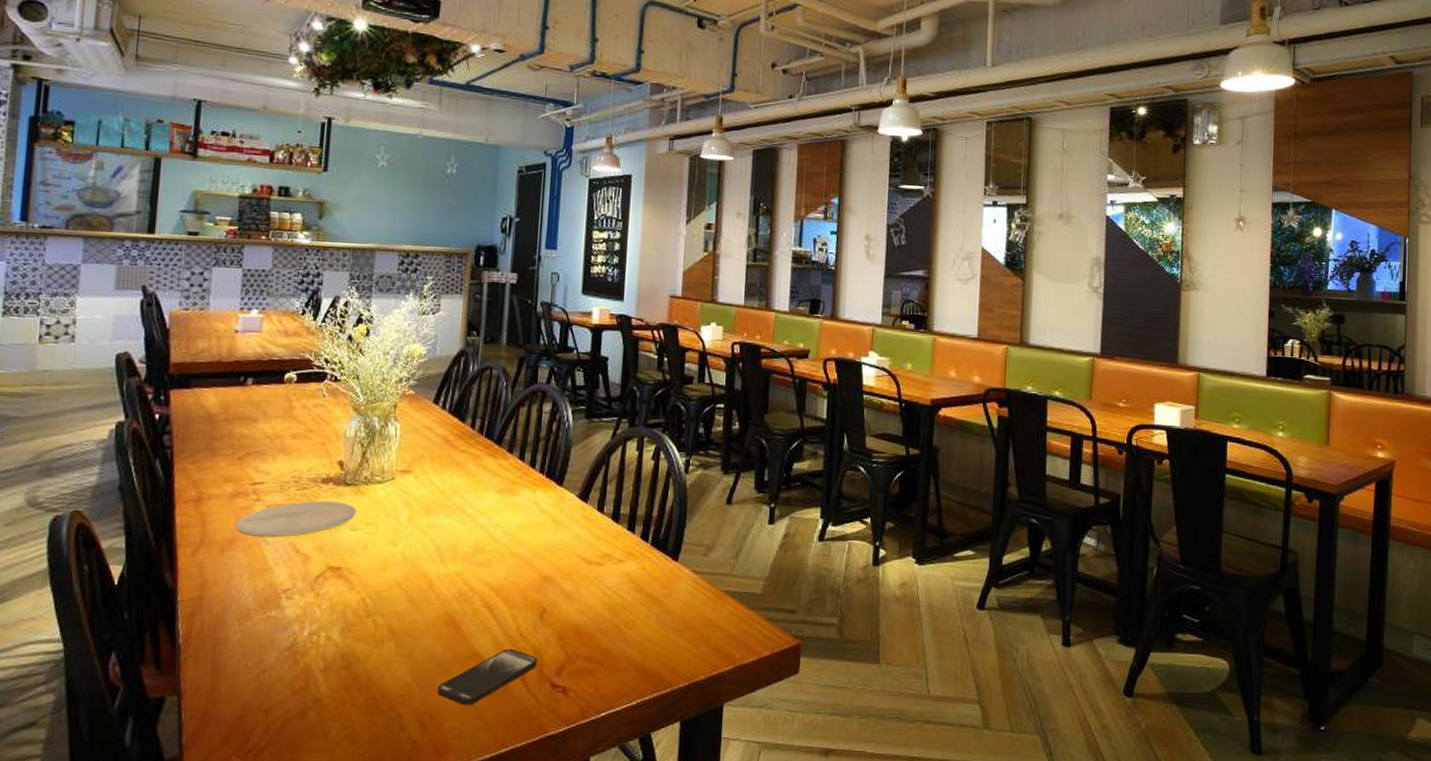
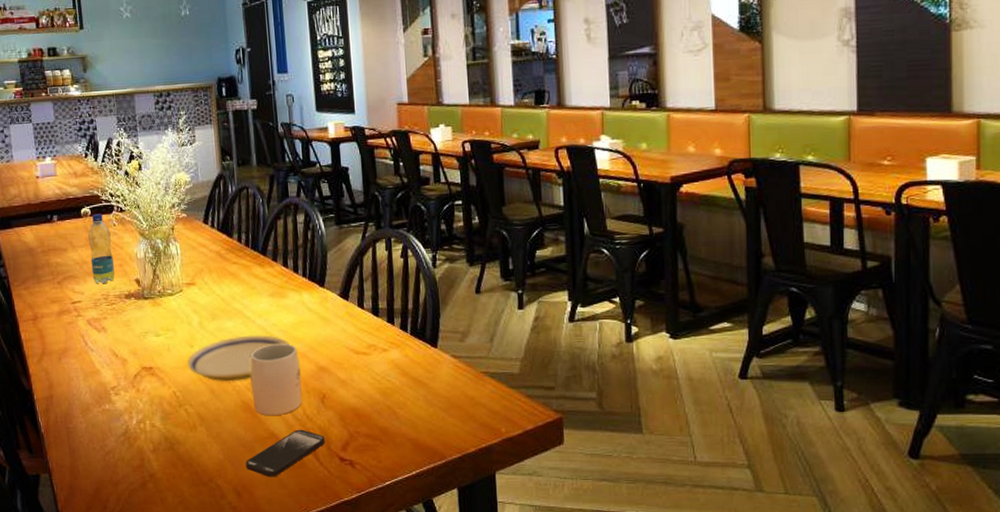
plate: present [235,501,357,538] -> none [66,313,157,346]
bottle: none [284,381,317,464] -> present [88,213,115,284]
plate: none [386,535,513,590] -> present [188,335,290,382]
mug: none [458,546,522,632] -> present [249,343,303,416]

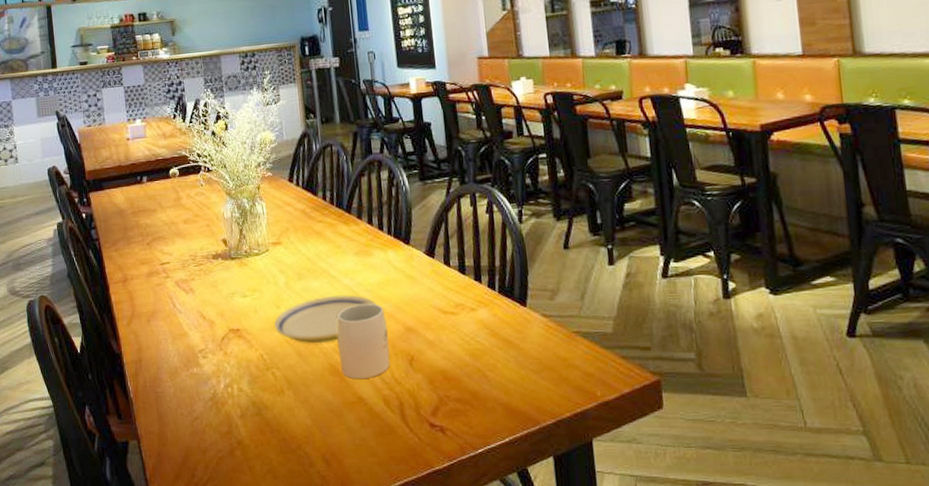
bottle: present [88,213,115,284] -> none [176,174,203,245]
smartphone: present [246,429,326,477] -> none [334,393,415,445]

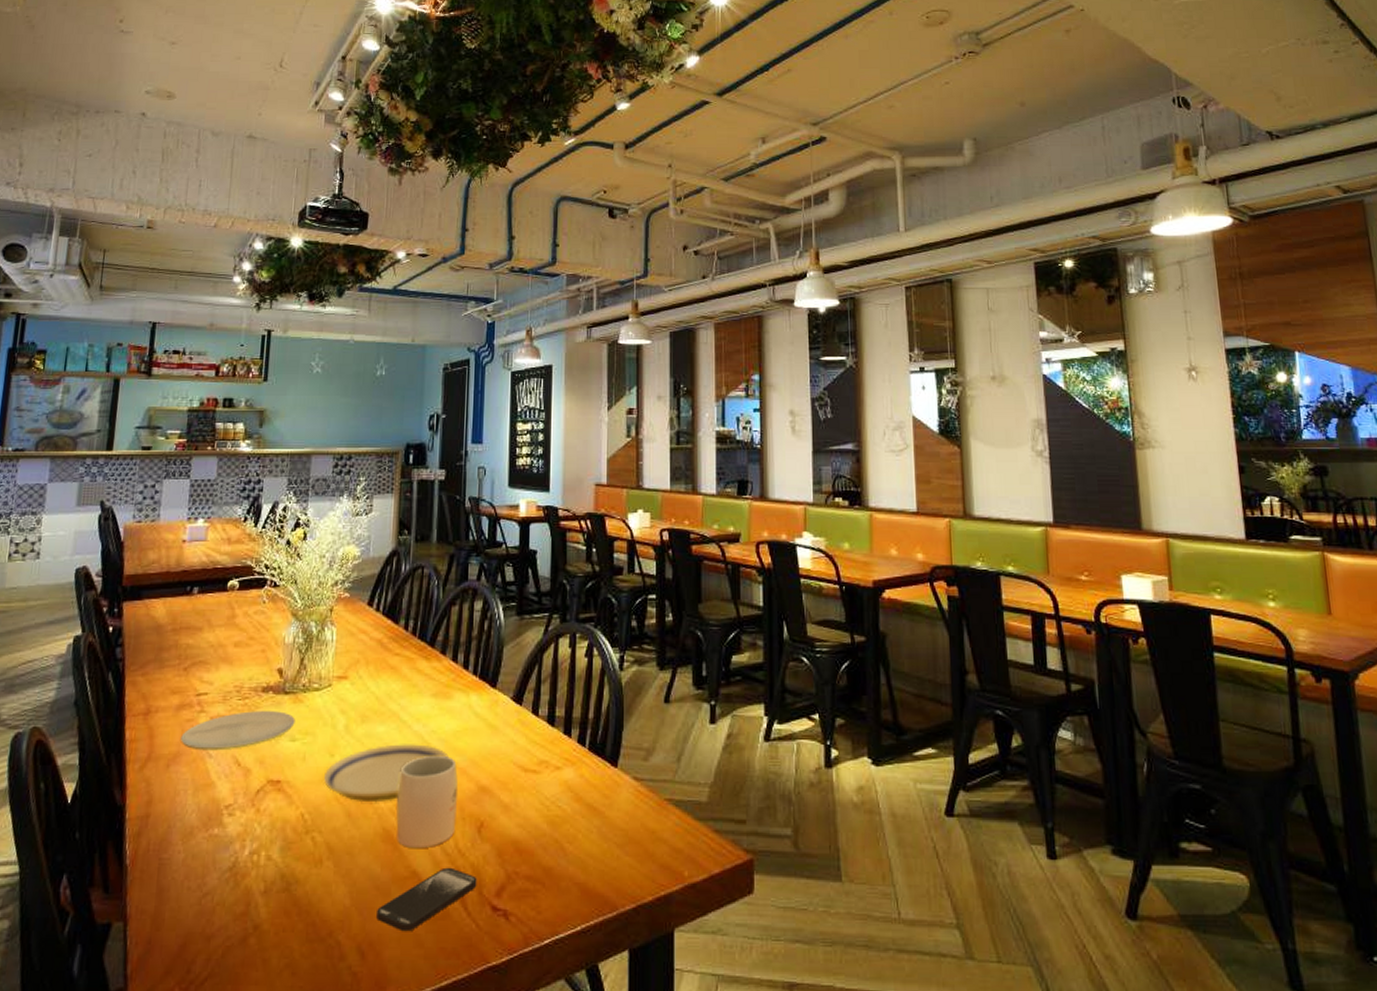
plate: none [155,274,244,308] -> present [181,711,295,751]
smartphone: none [334,393,415,445] -> present [376,867,477,932]

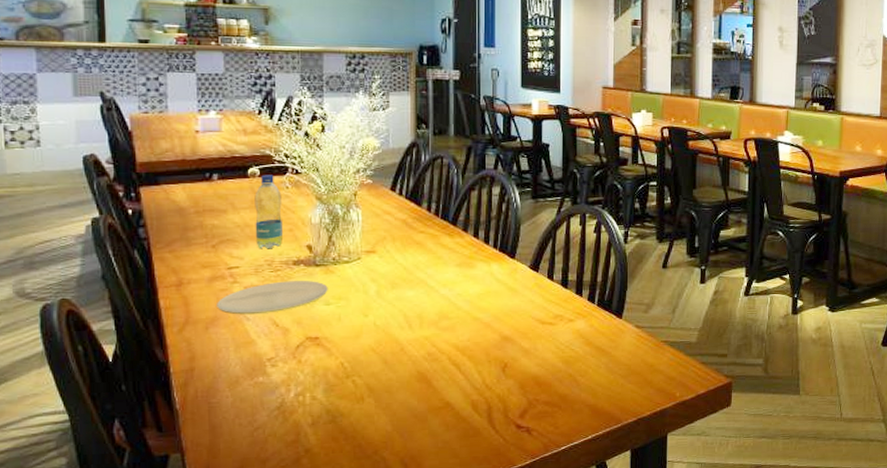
bottle: none [227,588,258,673] -> present [254,175,284,249]
plate: present [324,744,448,803] -> none [360,305,474,352]
smartphone: present [376,867,477,932] -> none [416,398,503,447]
mug: present [396,755,459,849] -> none [429,313,484,386]

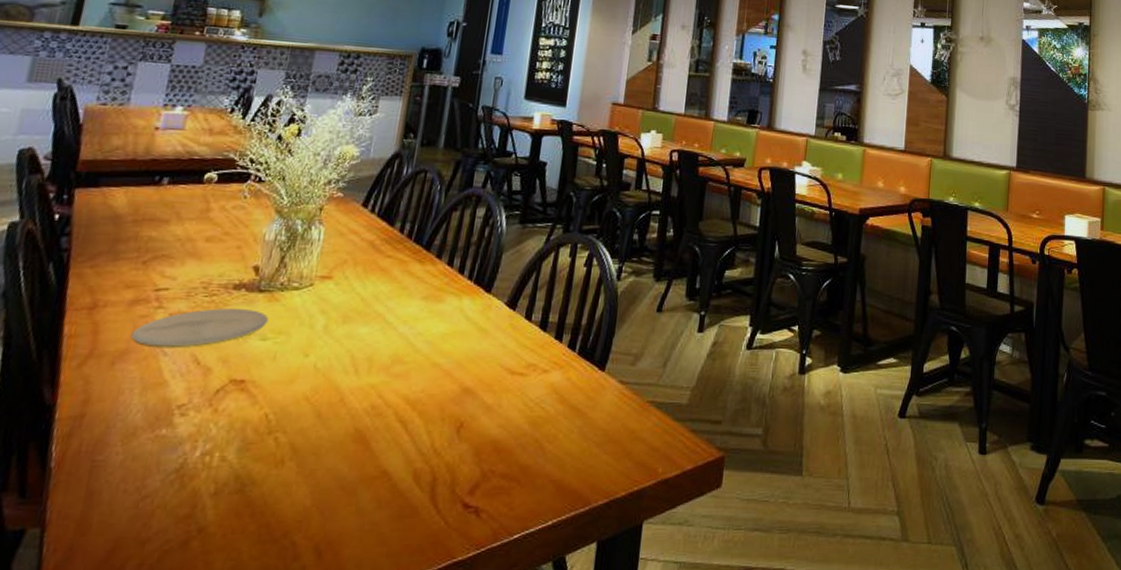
bottle: present [254,175,284,249] -> none [195,181,237,269]

